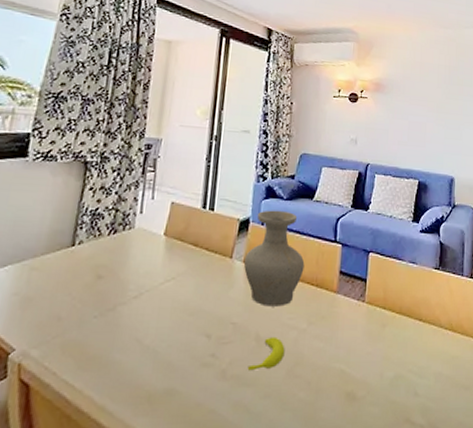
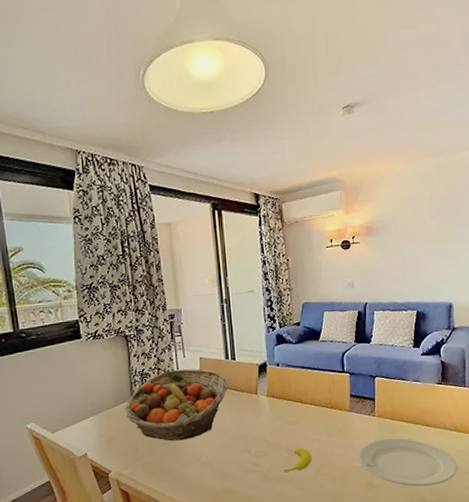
fruit basket: none [57,213,199,312] -> present [125,368,228,441]
vase: present [243,210,305,307] -> none [267,352,319,427]
plate: none [341,333,452,404] -> present [359,438,458,487]

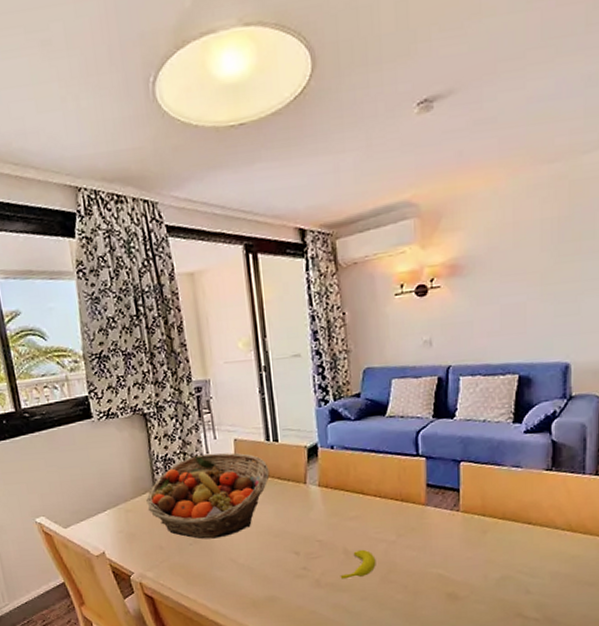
plate: present [359,438,458,487] -> none [437,539,572,601]

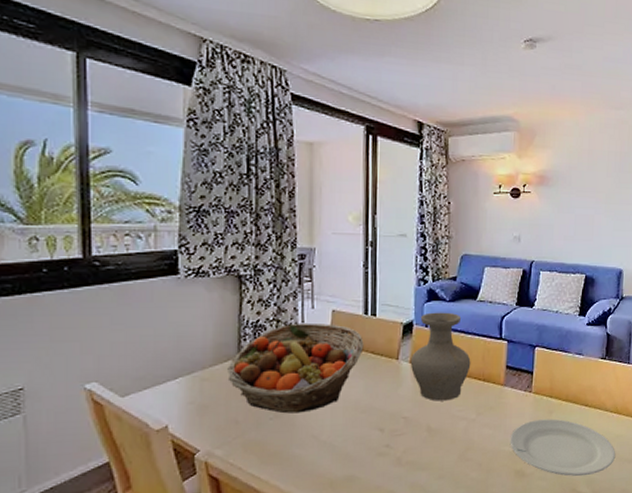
vase: none [318,431,386,524] -> present [410,312,471,401]
banana: present [340,549,376,579] -> none [421,427,456,457]
plate: none [437,539,572,601] -> present [510,419,616,477]

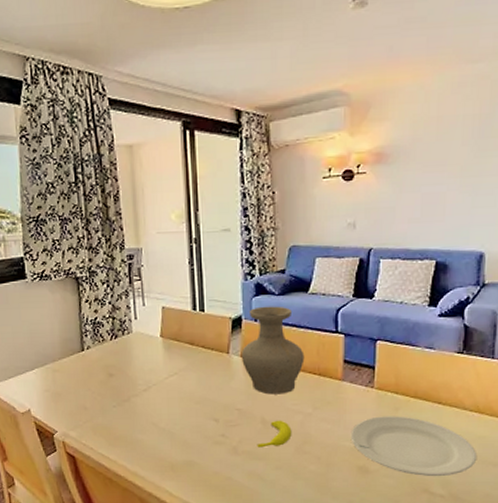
fruit basket: present [227,322,364,414] -> none [74,319,194,402]
banana: none [421,427,456,457] -> present [257,420,292,448]

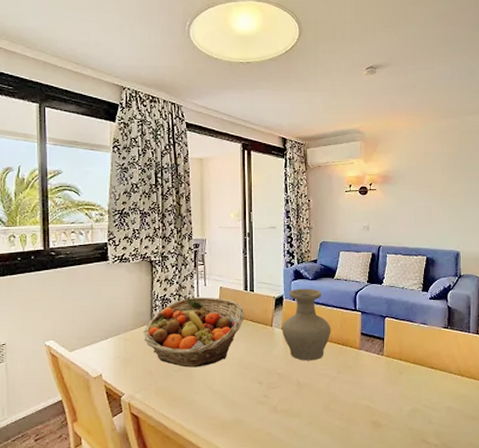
fruit basket: none [74,319,194,402] -> present [144,297,245,368]
banana: present [257,420,292,448] -> none [293,382,321,407]
plate: present [350,416,478,477] -> none [366,378,461,429]

